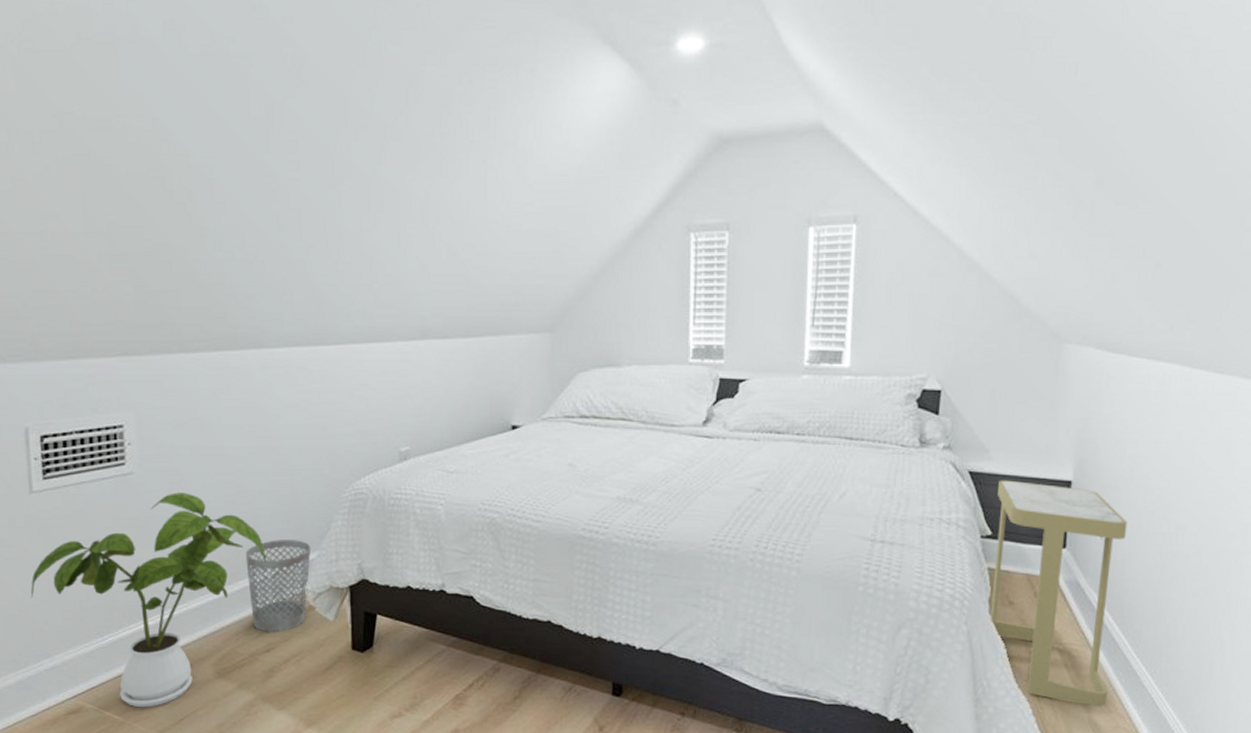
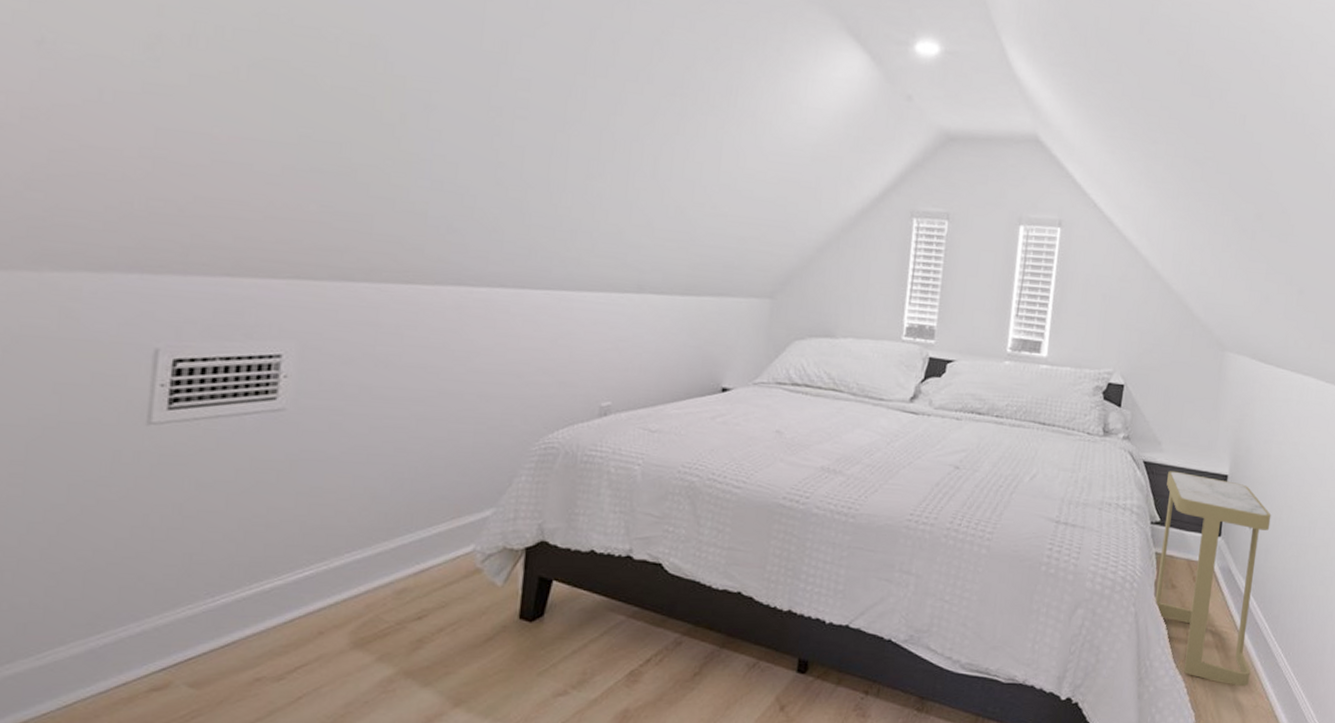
house plant: present [30,492,267,708] -> none [125,434,434,684]
wastebasket: present [245,540,312,632] -> none [406,493,488,597]

